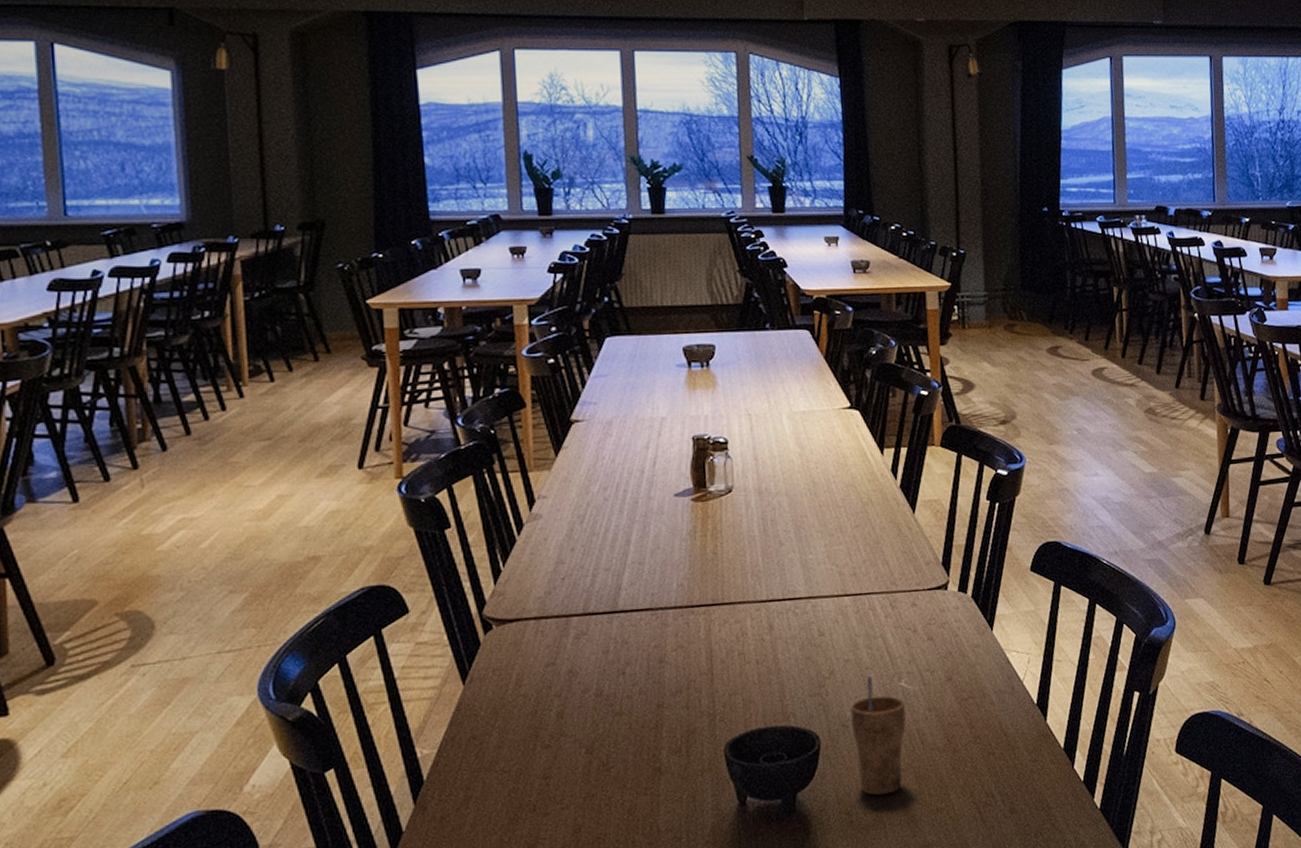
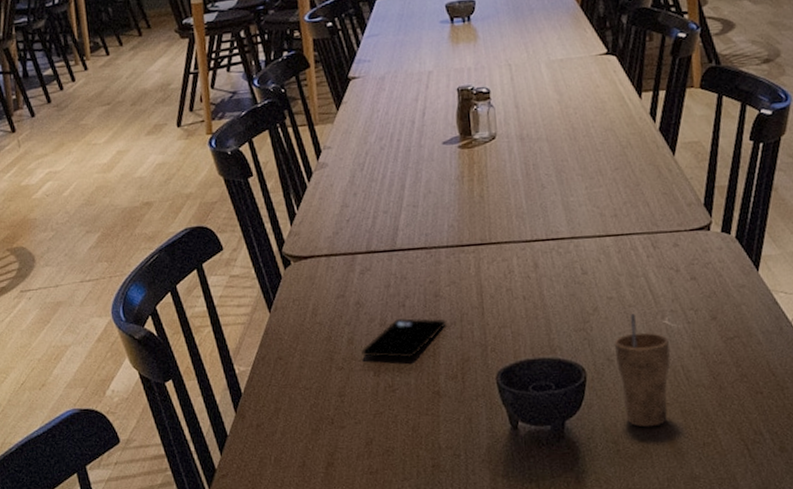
smartphone: none [572,686,672,733] -> present [361,317,447,358]

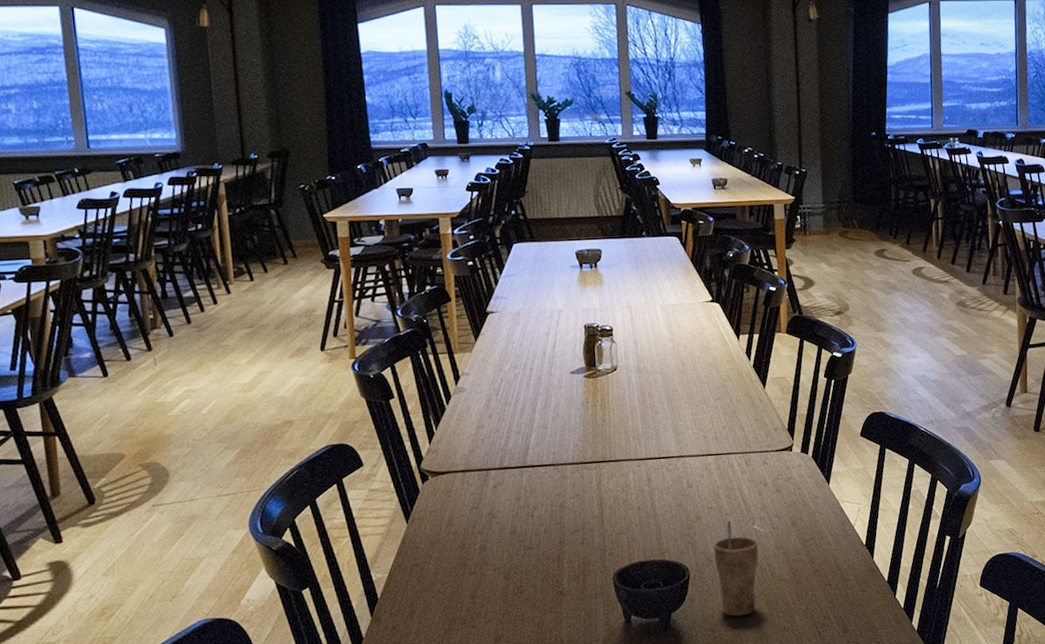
smartphone: present [361,317,447,358] -> none [493,526,571,563]

